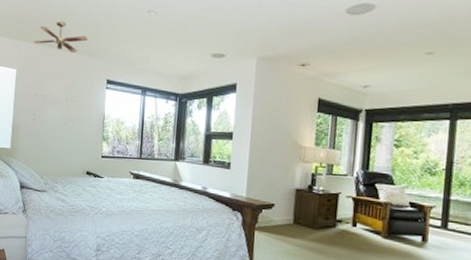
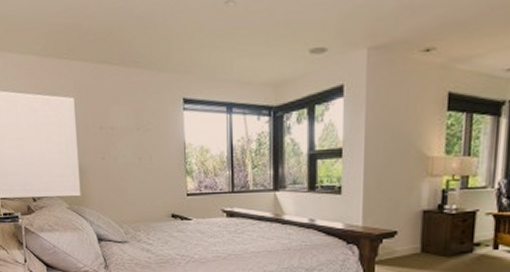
ceiling fan: present [33,21,87,53] -> none [89,28,154,69]

